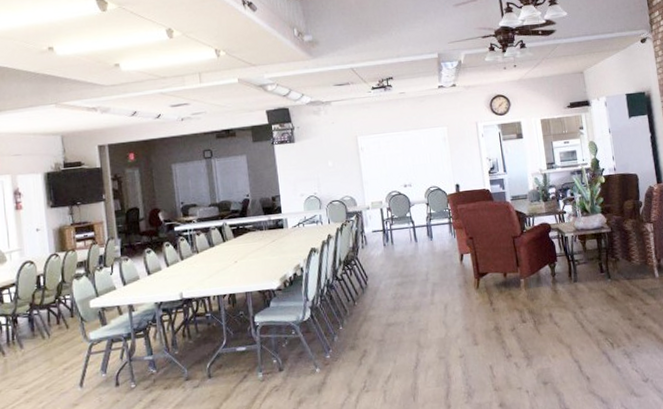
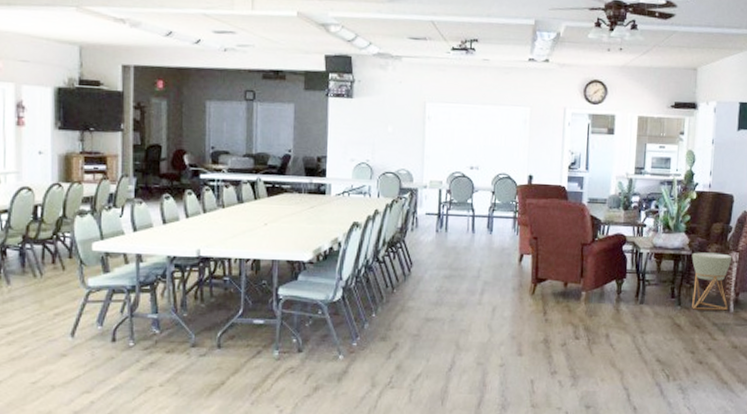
planter: none [611,226,653,281] -> present [692,252,732,311]

